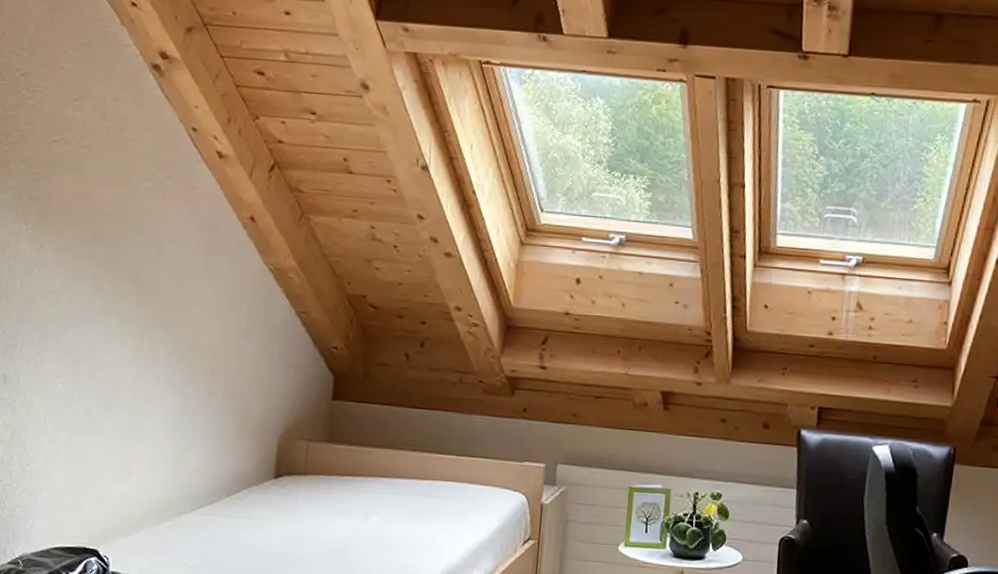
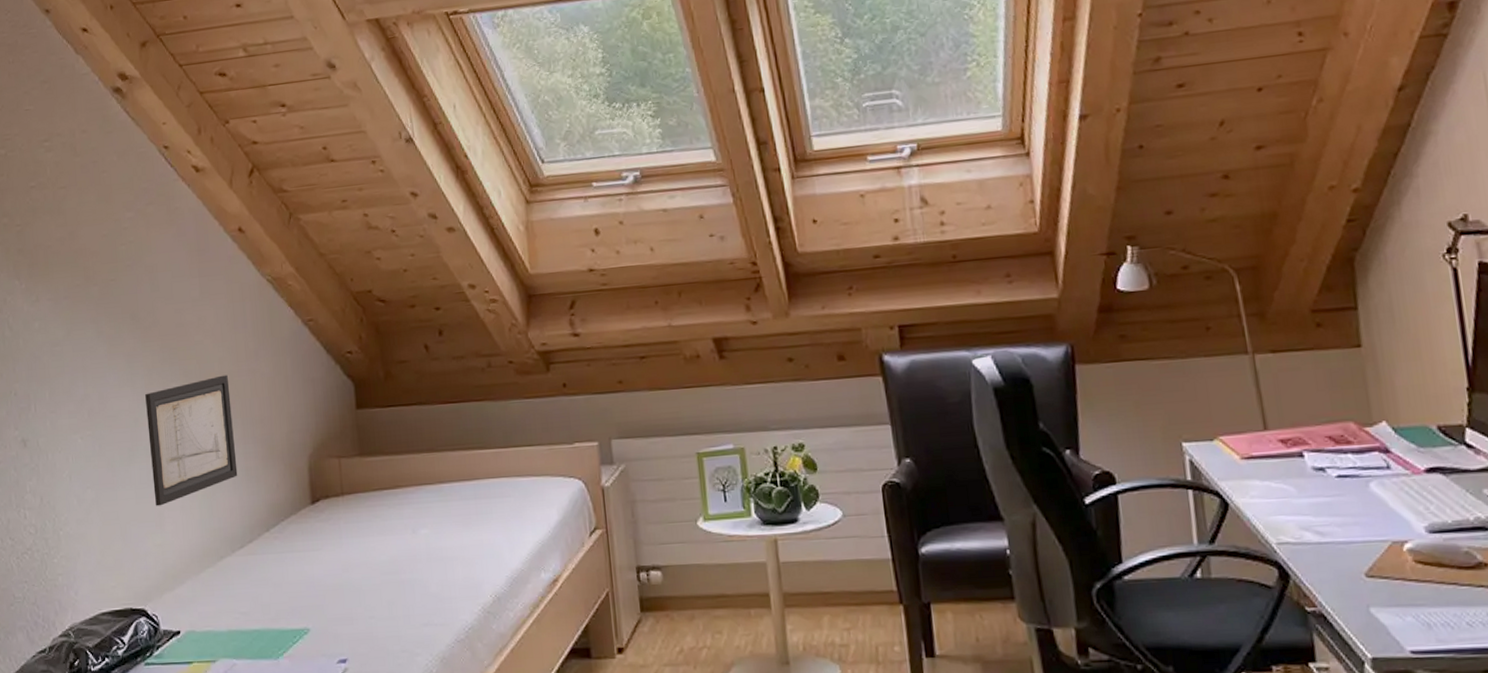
wall art: none [125,348,216,458] -> present [145,375,238,506]

